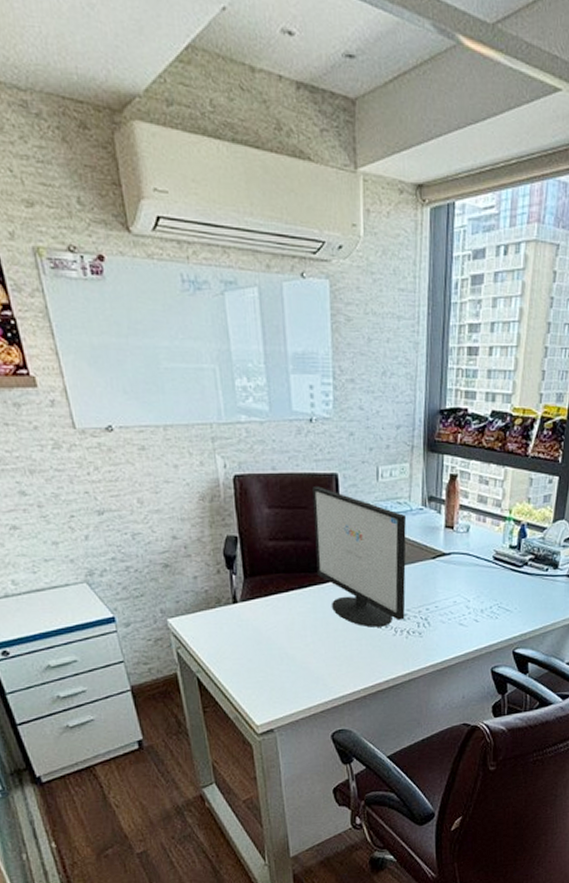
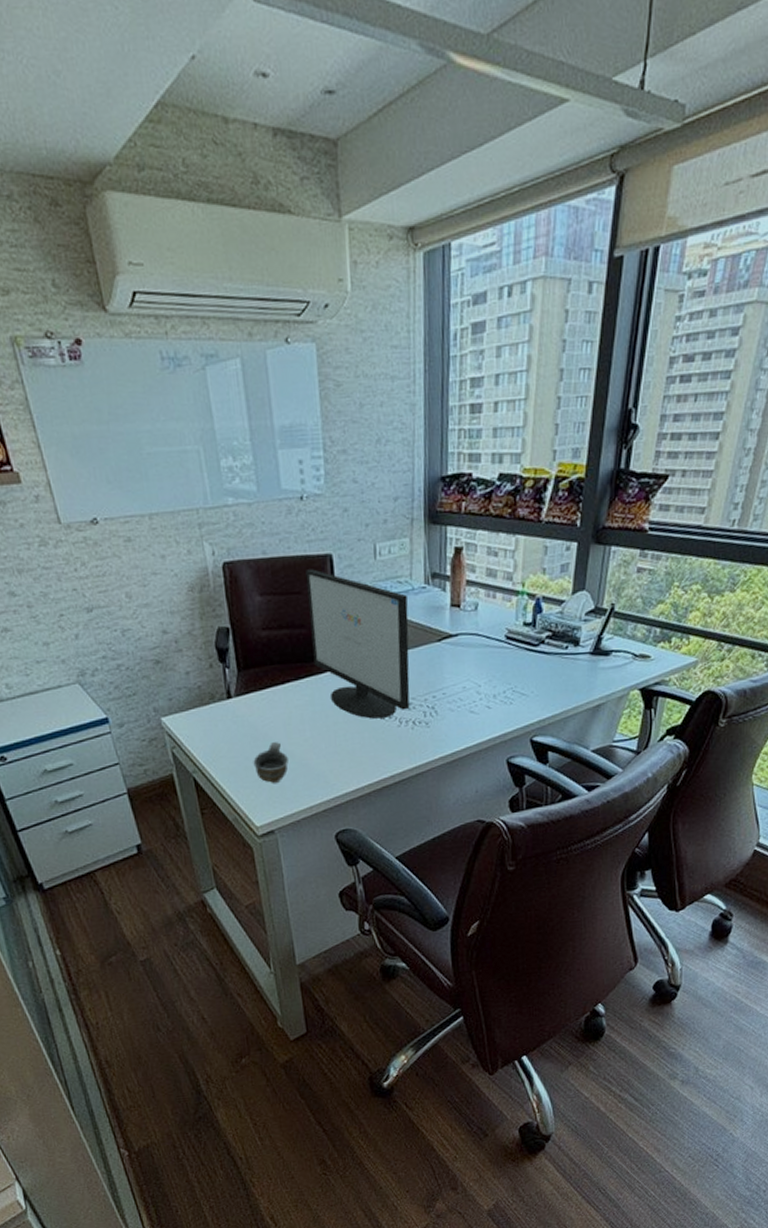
cup: none [256,646,290,686] -> present [253,742,289,784]

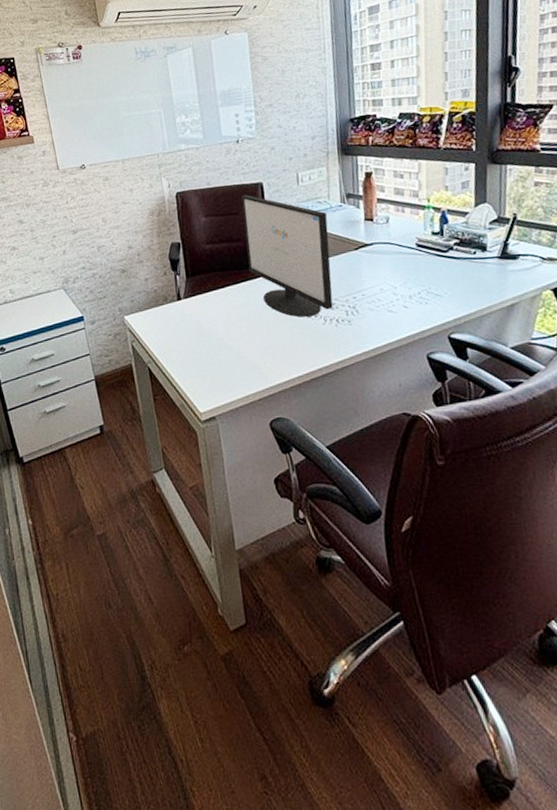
cup: present [253,742,289,784] -> none [198,337,228,375]

